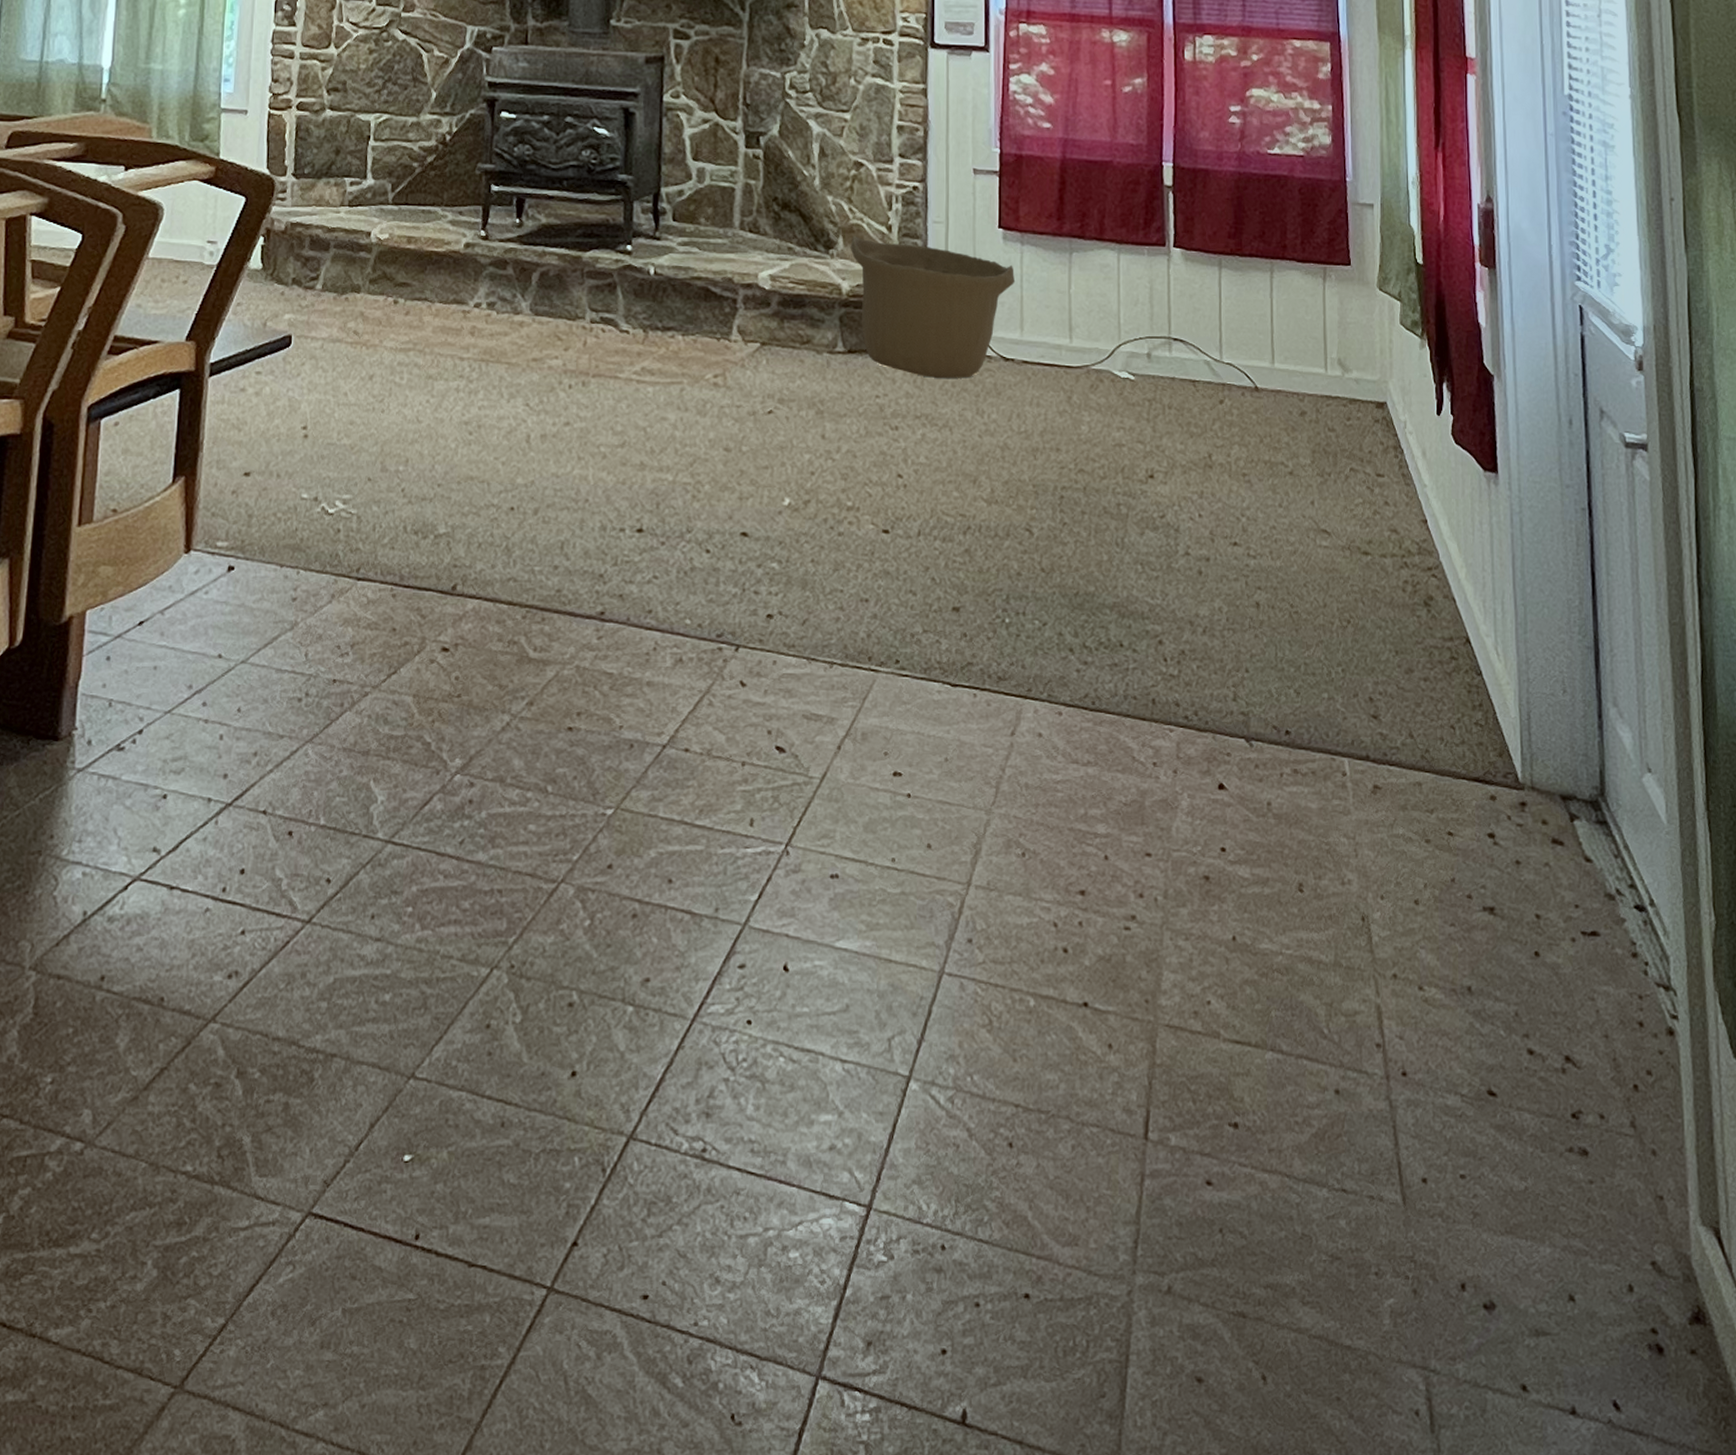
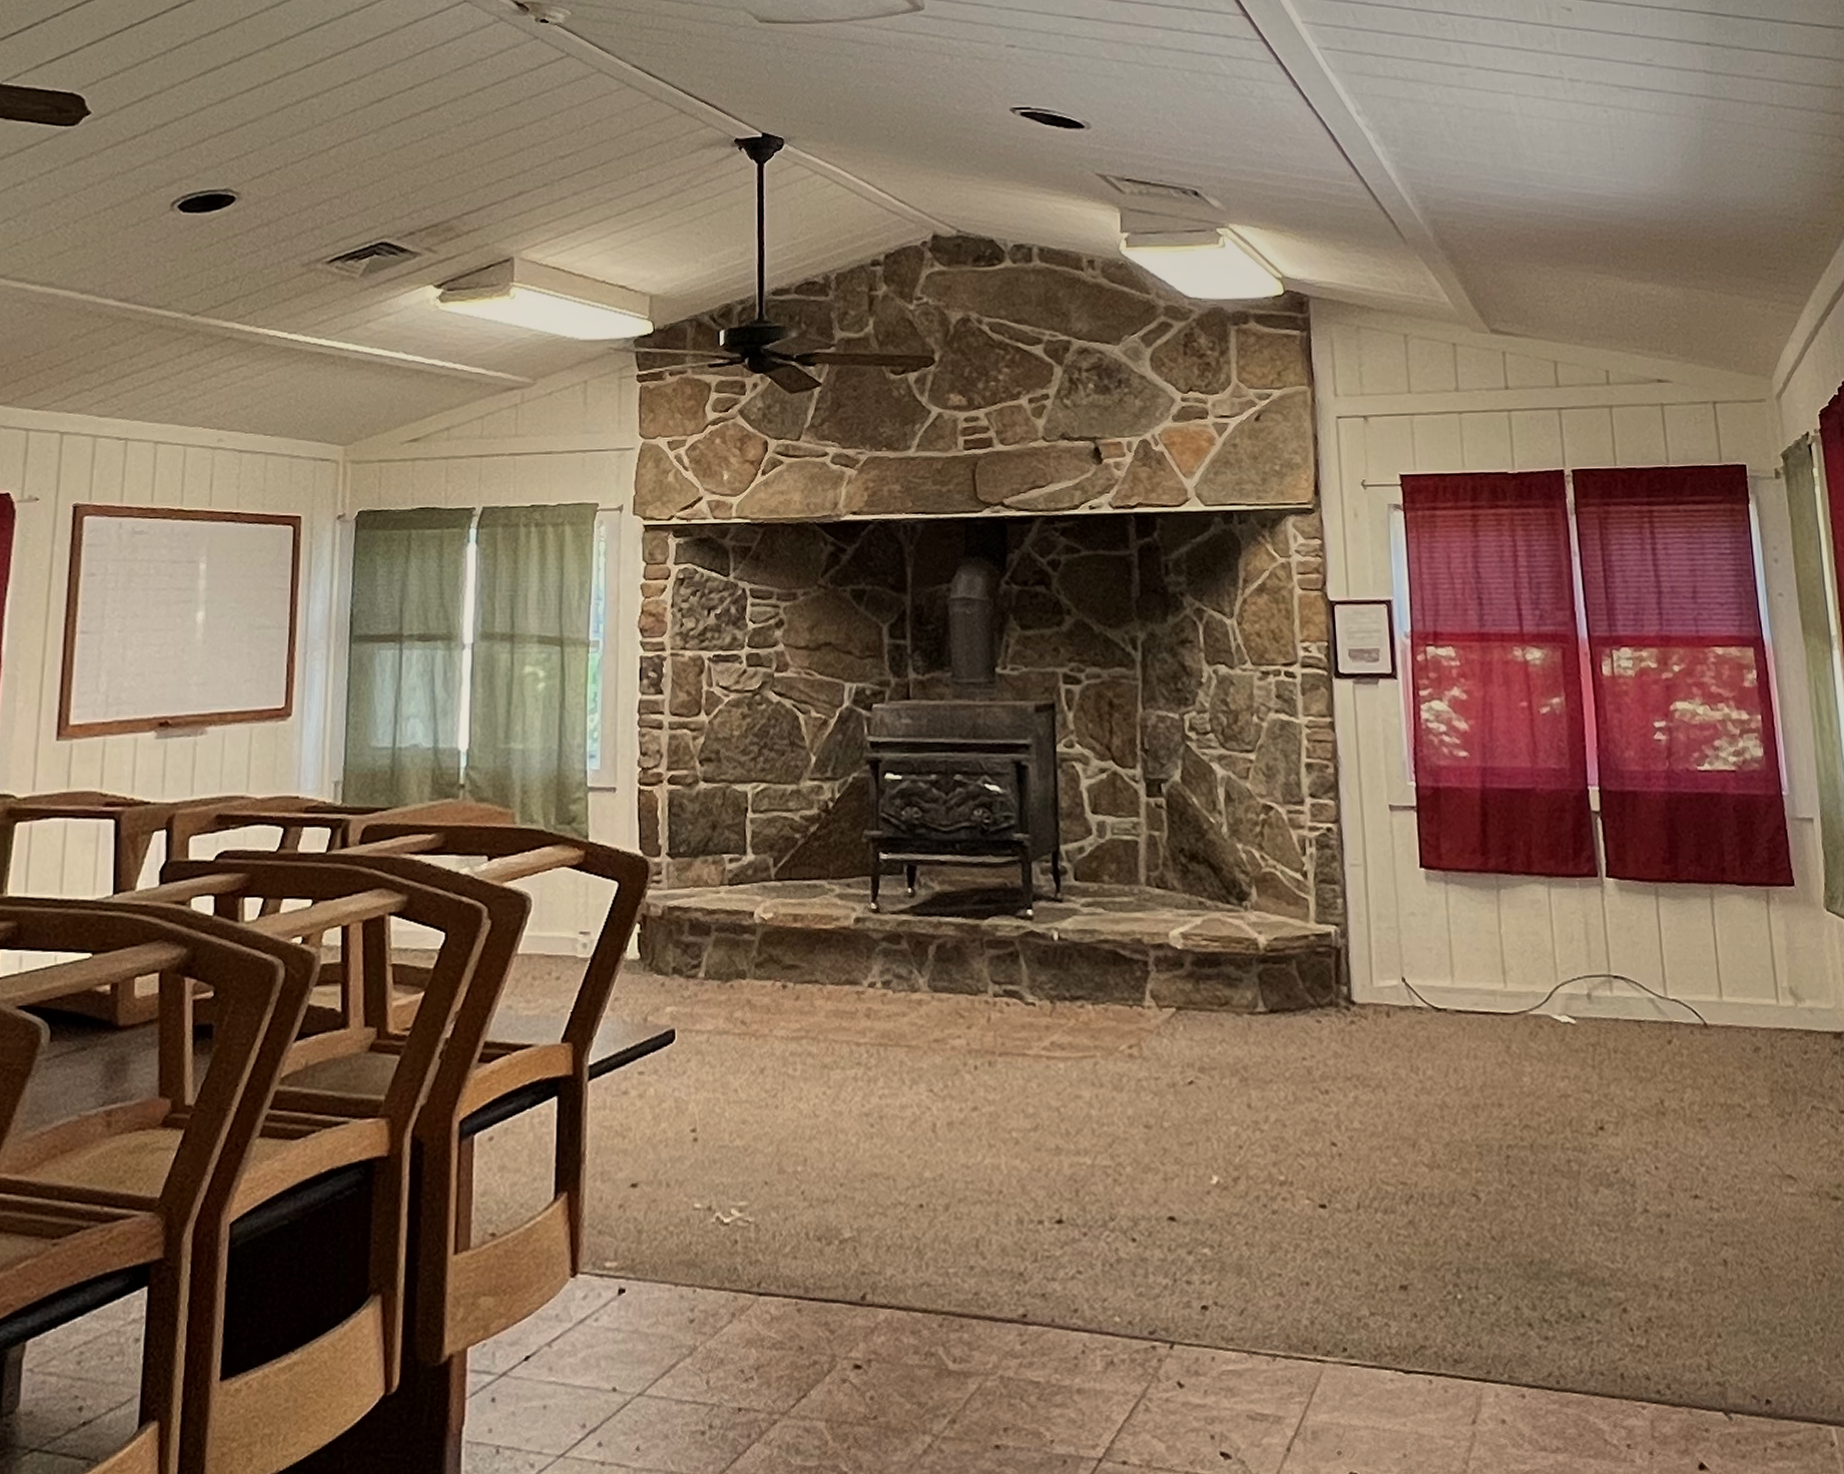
basket: present [850,236,1016,378] -> none [1264,886,1442,1035]

